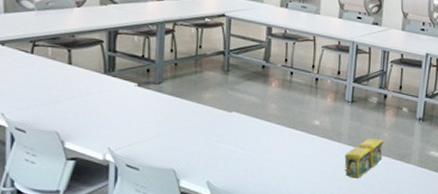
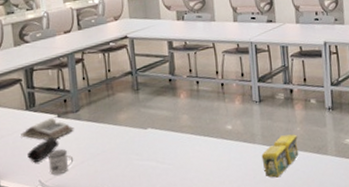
book: none [95,86,154,108] -> present [21,118,74,140]
pencil case: none [99,105,136,130] -> present [27,136,60,163]
mug: none [121,120,149,145] -> present [47,149,74,175]

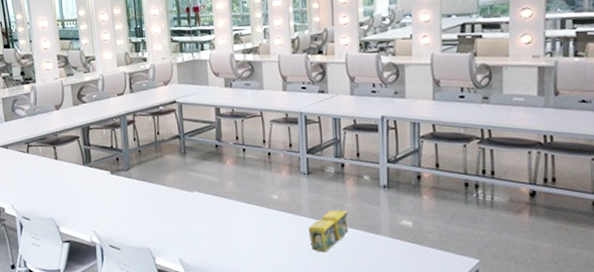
book: present [21,118,74,140] -> none [78,174,125,194]
pencil case: present [27,136,60,163] -> none [84,191,112,215]
mug: present [47,149,74,175] -> none [101,204,125,228]

